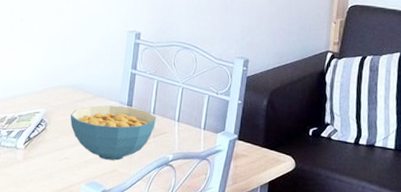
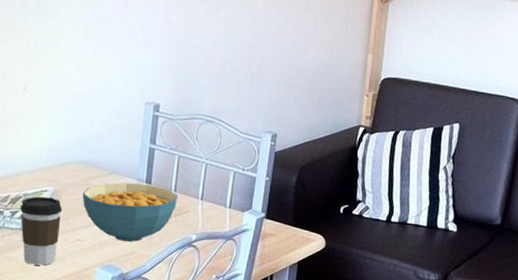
coffee cup: none [15,117,52,181] -> present [20,196,62,266]

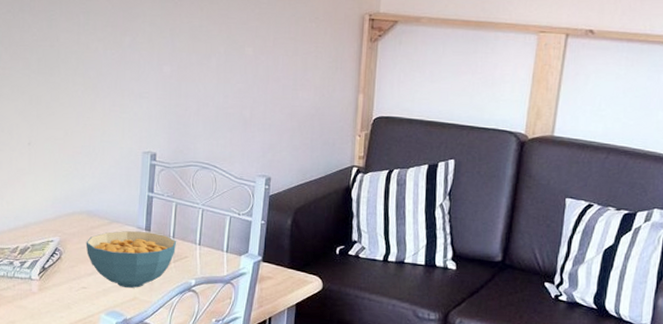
coffee cup: present [20,196,62,266] -> none [28,247,67,313]

